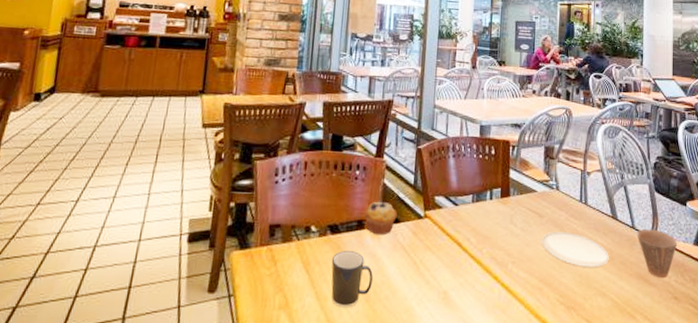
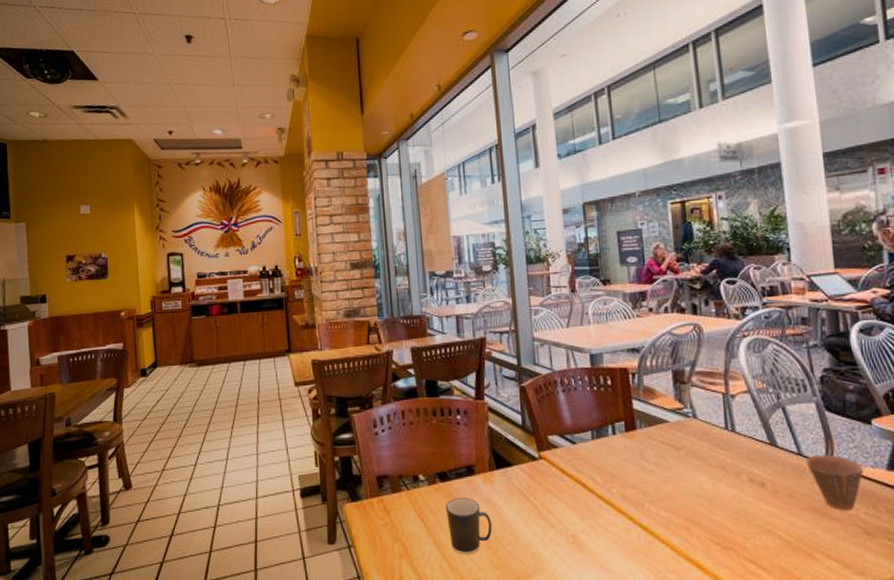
muffin: present [364,201,397,234] -> none [473,445,508,479]
plate: present [541,231,609,269] -> none [681,464,772,504]

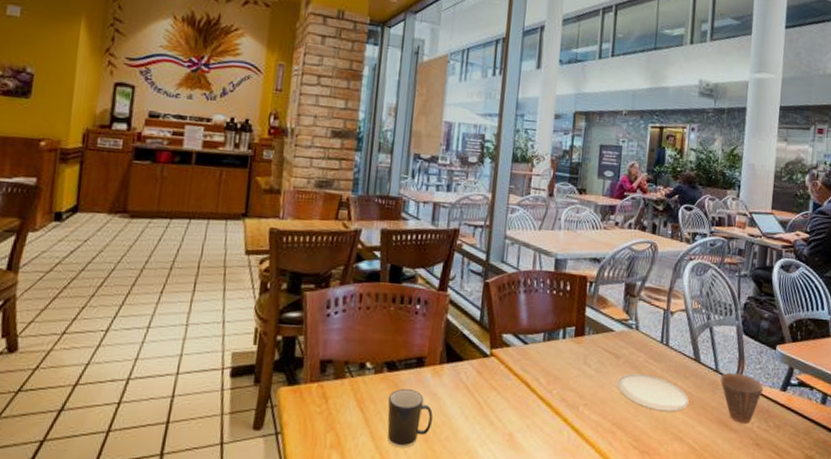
plate: none [681,464,772,504] -> present [616,373,689,413]

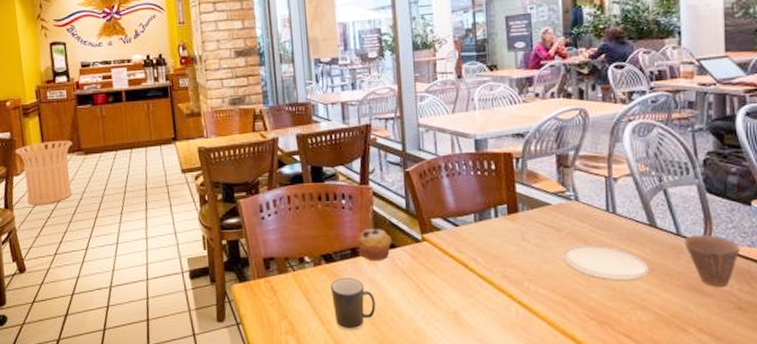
trash can: none [38,195,117,272] -> present [15,140,72,205]
muffin: none [425,337,461,373] -> present [357,228,392,260]

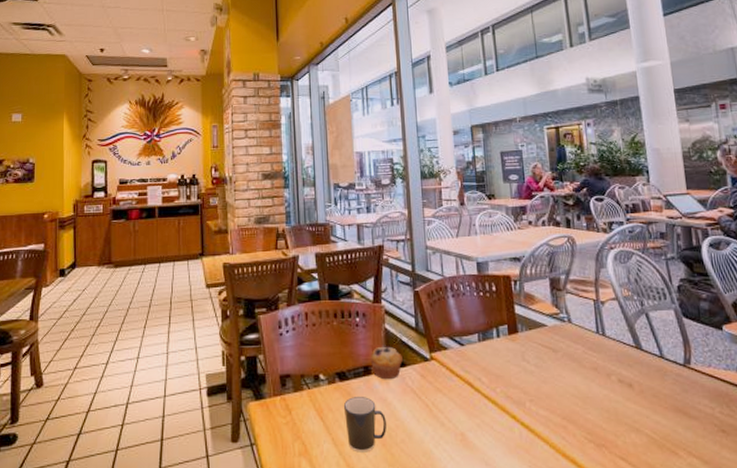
trash can: present [15,140,72,205] -> none [47,253,103,317]
plate: present [561,244,648,282] -> none [558,366,638,403]
cup: present [683,234,741,288] -> none [667,357,718,411]

